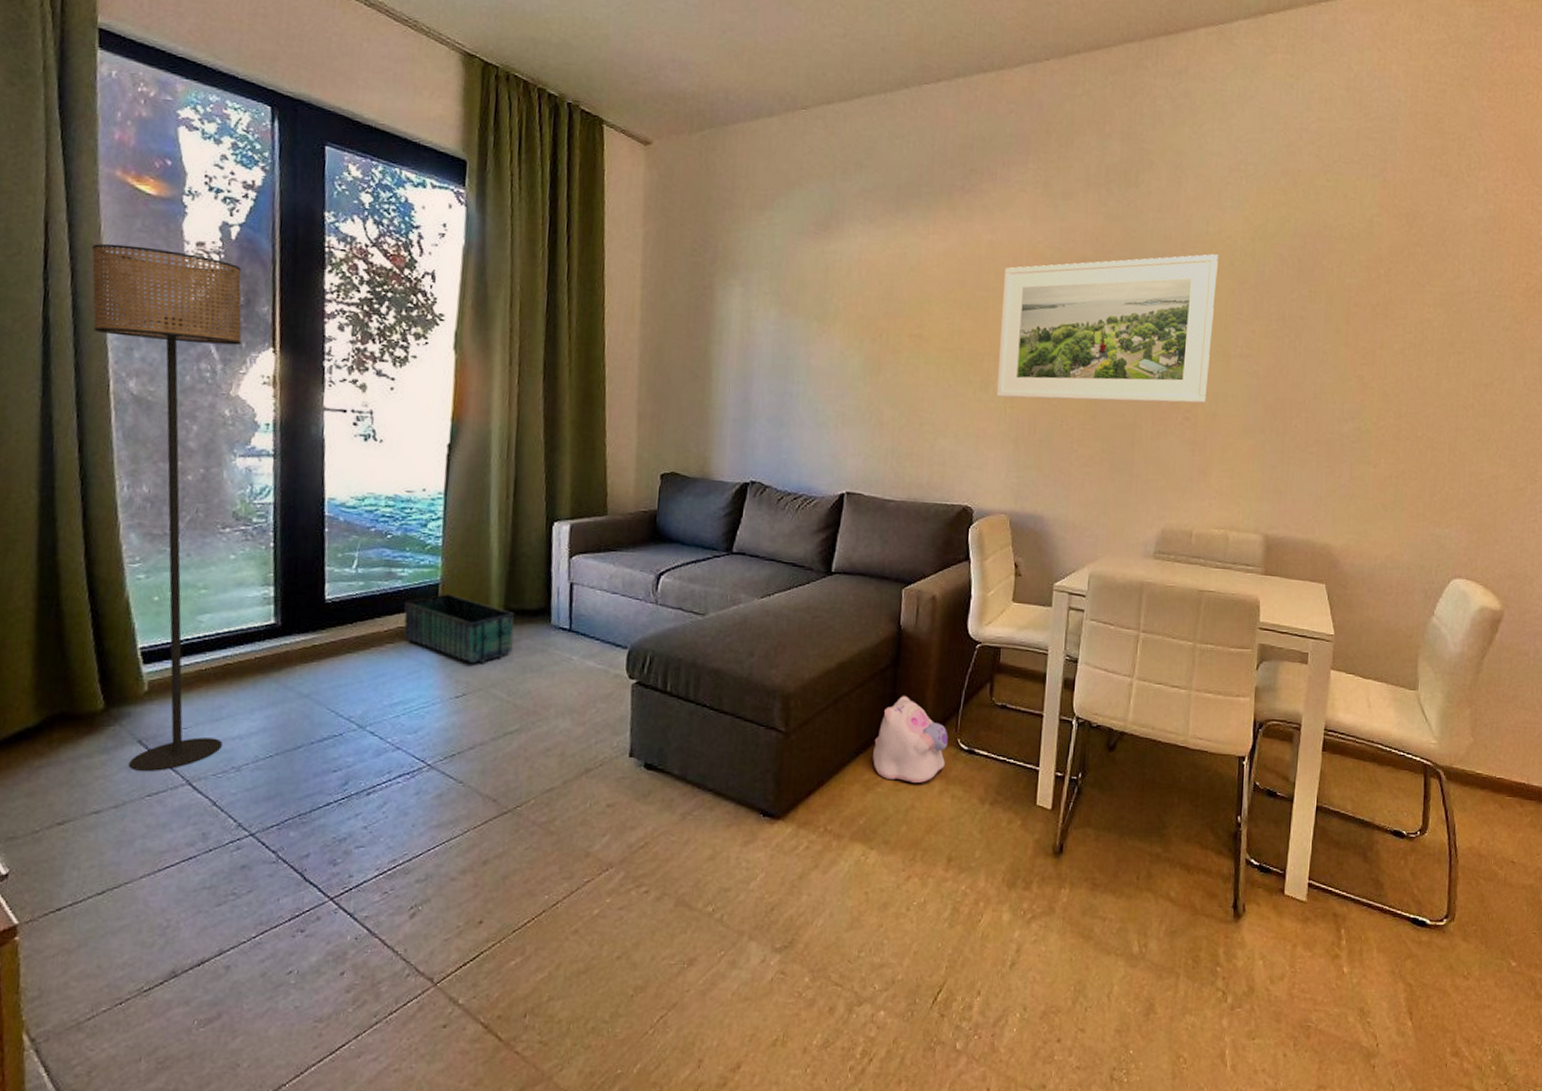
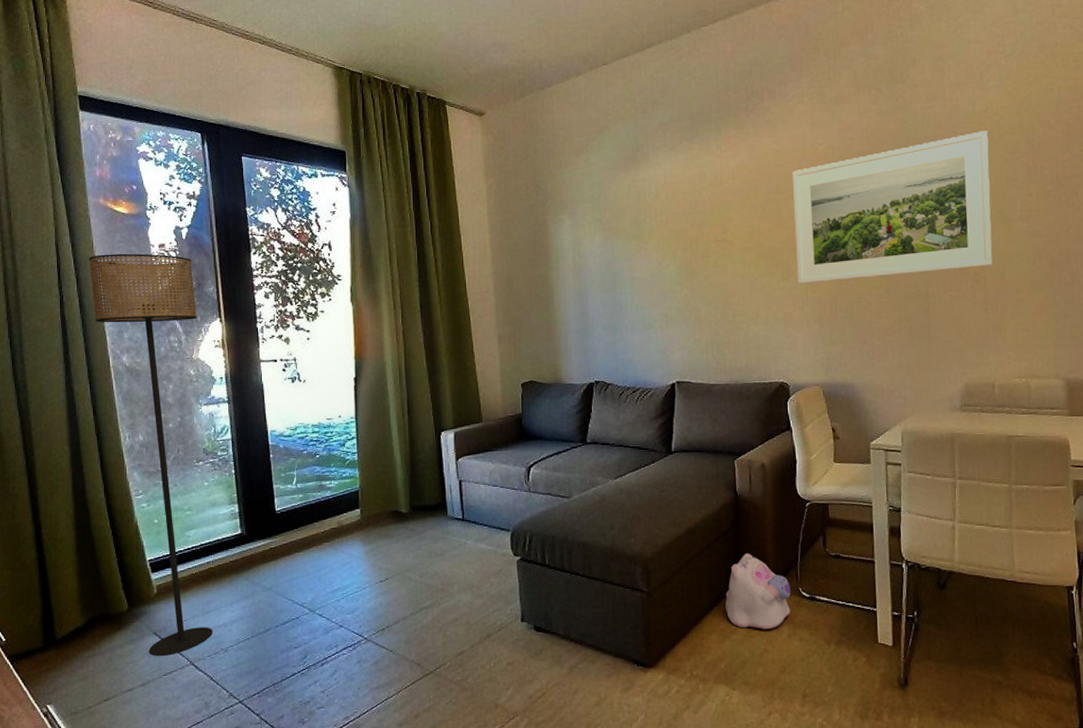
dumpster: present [403,594,514,664] -> none [334,498,420,553]

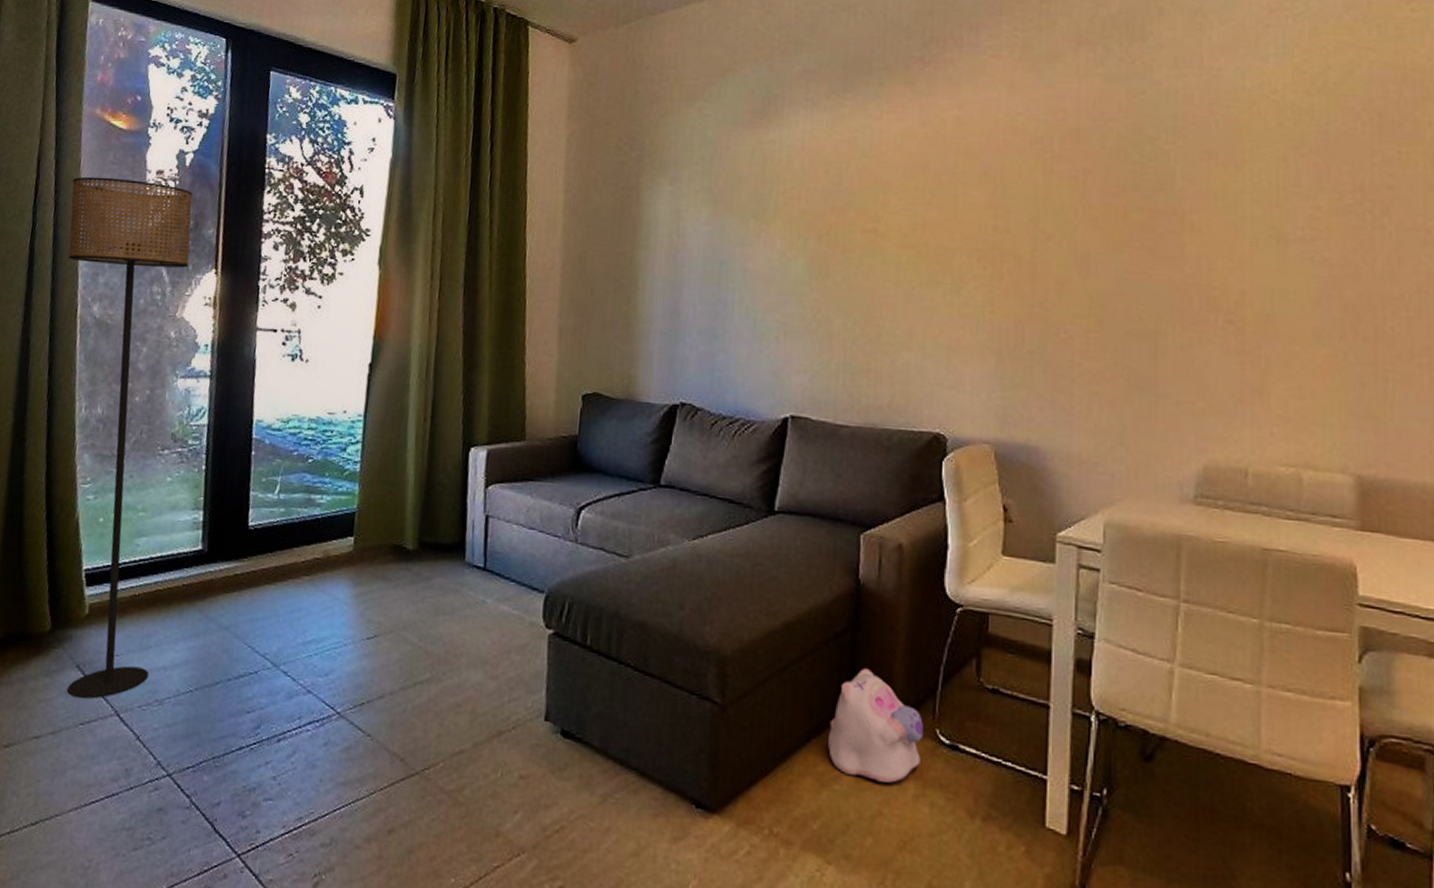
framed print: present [792,131,993,284] -> none [972,114,1261,303]

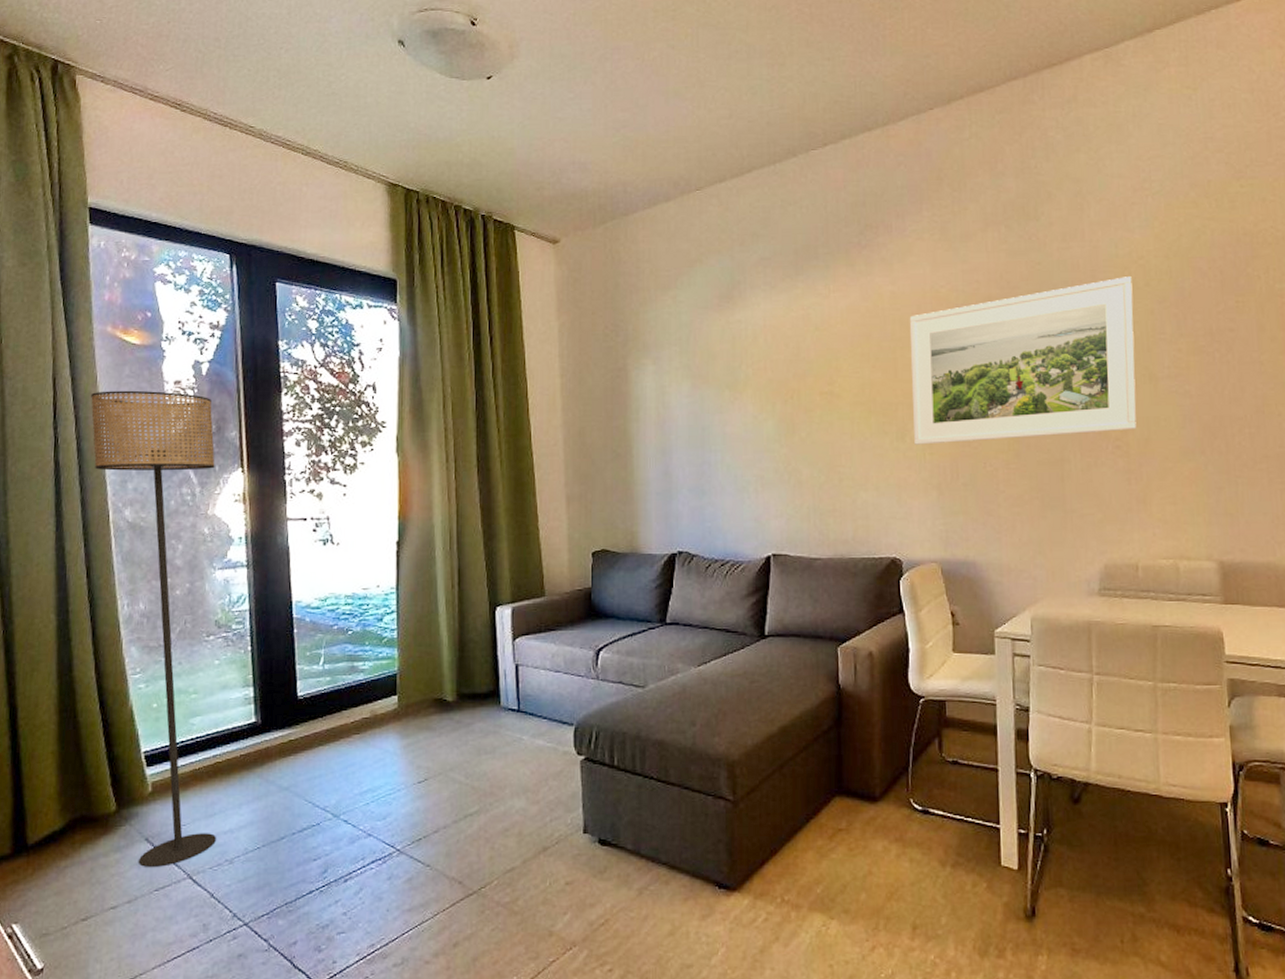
plush toy: present [828,668,923,783] -> none [824,757,900,847]
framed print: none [972,114,1261,303] -> present [909,276,1137,445]

